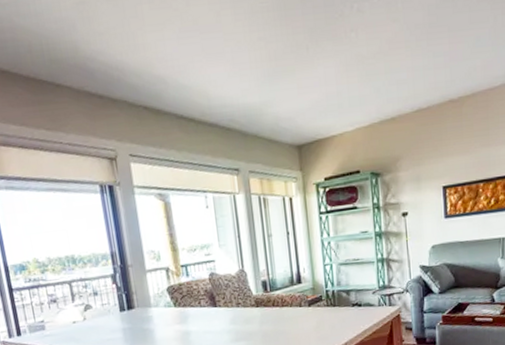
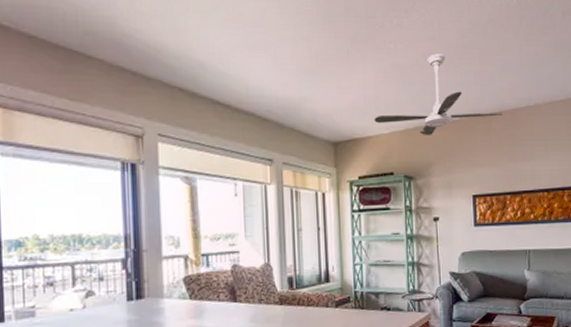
ceiling fan: none [337,37,475,129] -> present [374,53,503,136]

